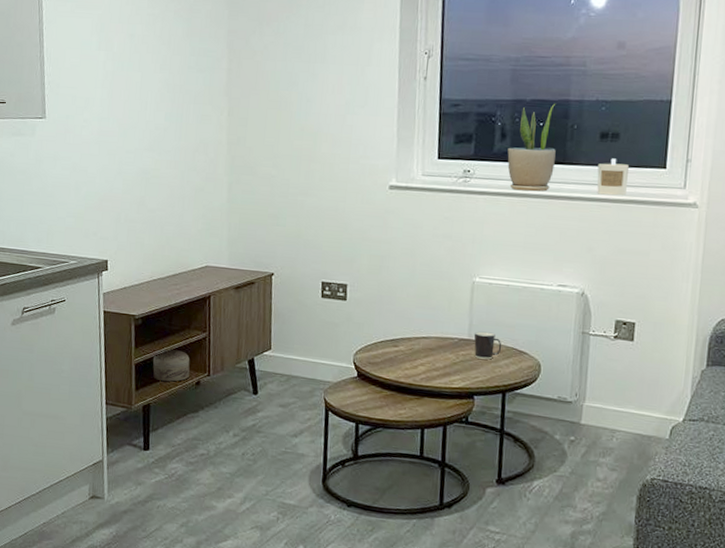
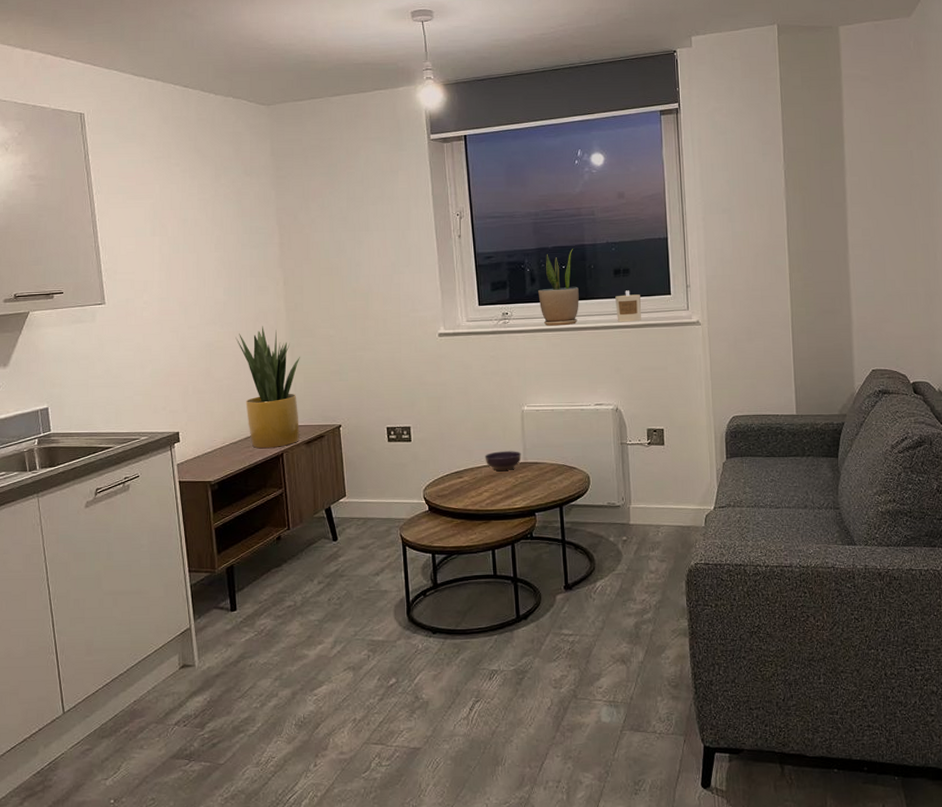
decorative box: present [152,349,190,382] -> none [232,509,270,541]
planter: none [173,158,238,289] -> present [235,326,300,449]
bowl: none [424,323,467,346] -> present [485,451,522,471]
mug: present [474,331,502,360] -> none [528,453,554,480]

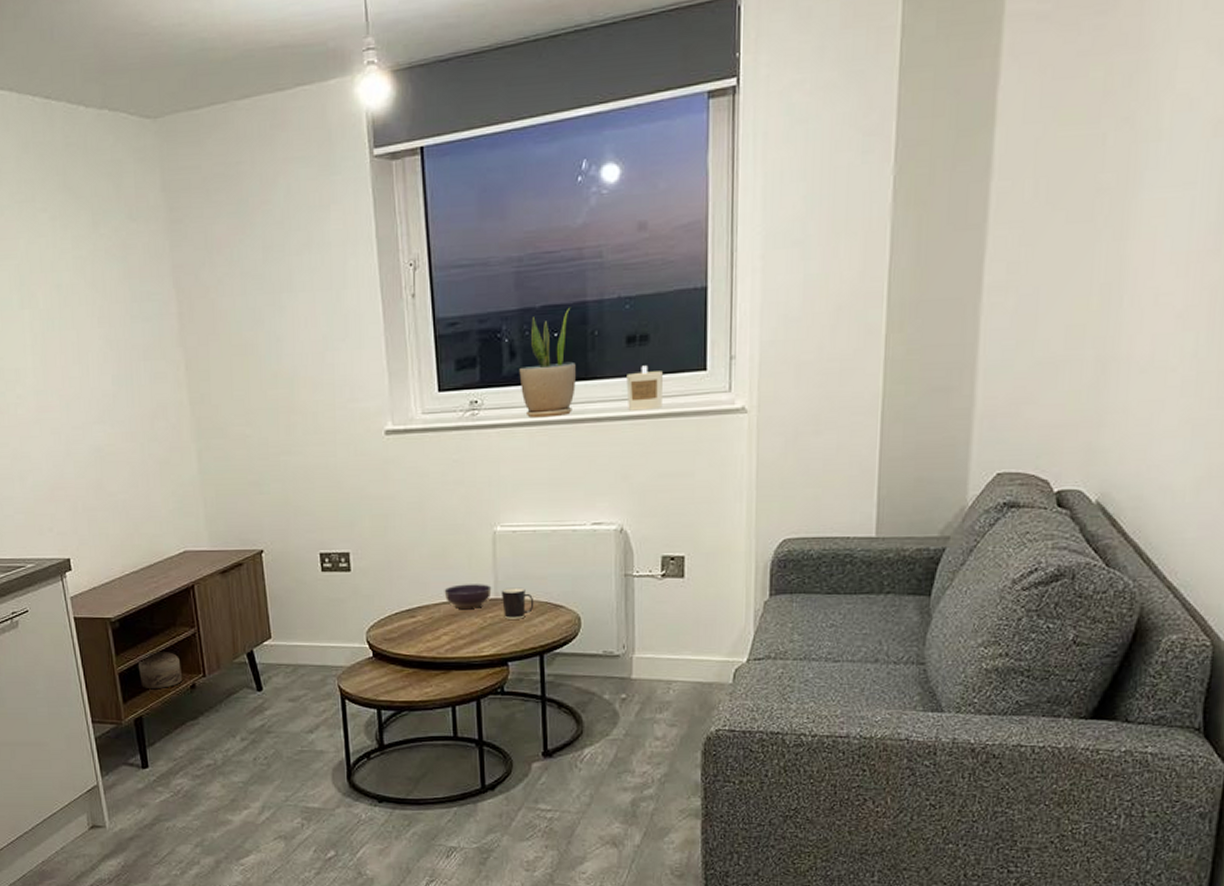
decorative box: none [232,509,270,541] -> present [137,652,183,688]
planter: present [235,326,300,449] -> none [130,424,213,579]
mug: none [528,453,554,480] -> present [501,587,534,621]

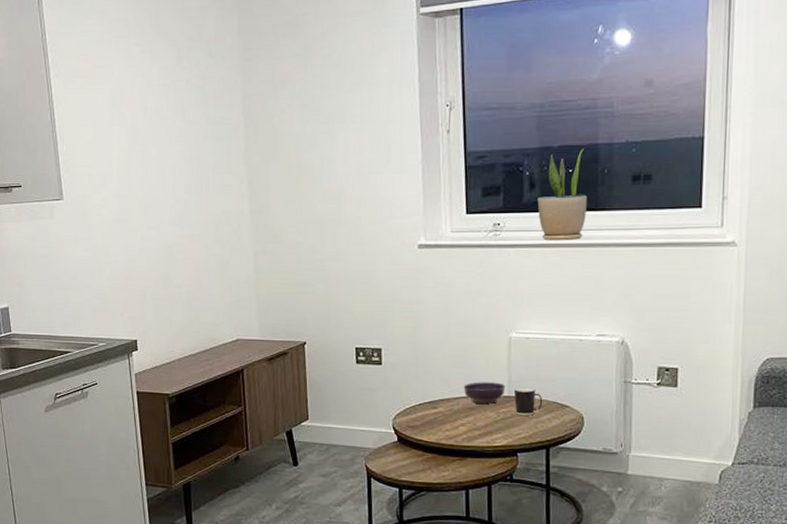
decorative box: present [137,652,183,688] -> none [189,426,228,459]
candle: present [626,365,663,411] -> none [631,201,663,239]

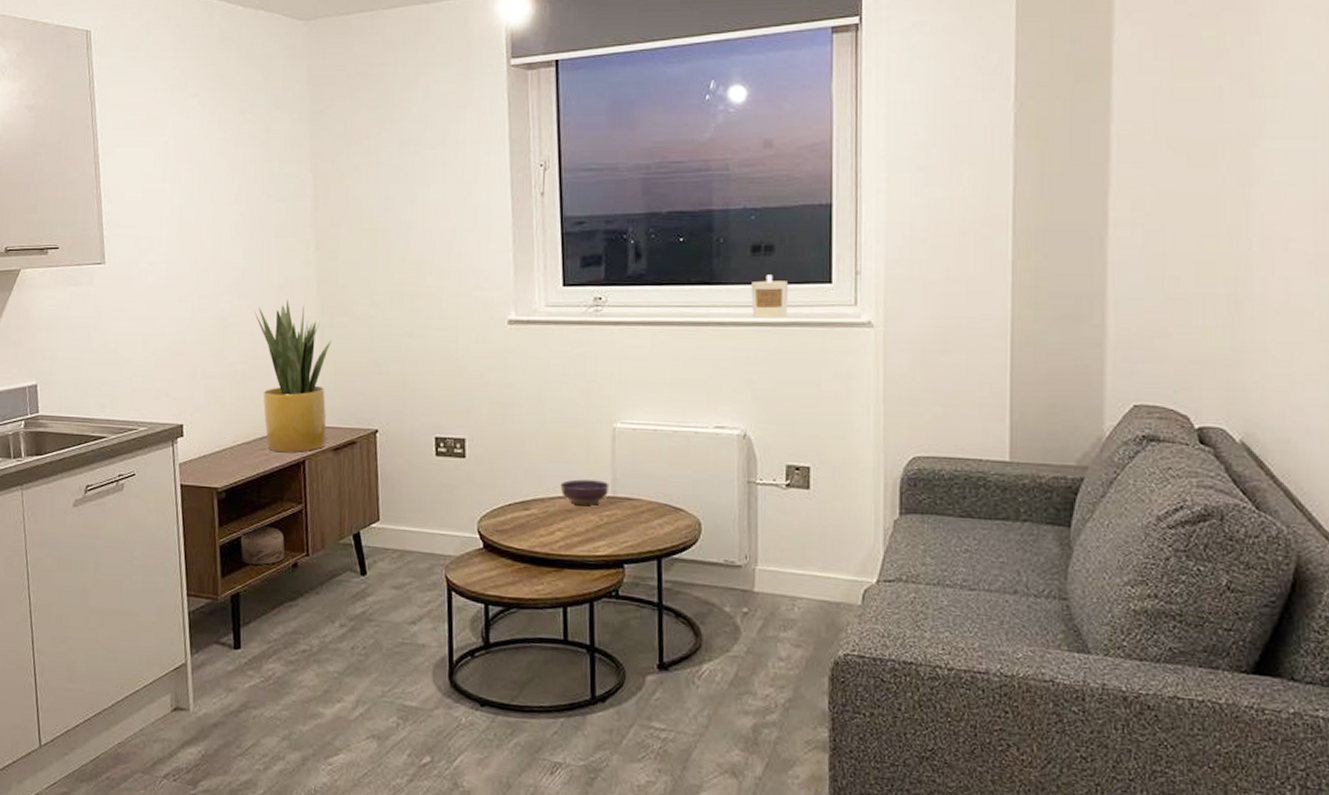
decorative box: none [189,426,228,459] -> present [240,526,285,565]
planter: none [196,229,264,363] -> present [254,299,331,453]
mug: present [513,387,543,416] -> none [618,486,653,521]
potted plant: present [537,148,587,241] -> none [644,214,701,319]
candle: none [631,201,663,239] -> present [751,274,788,318]

